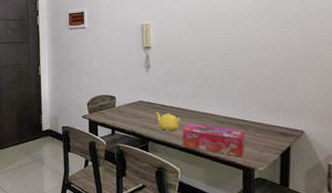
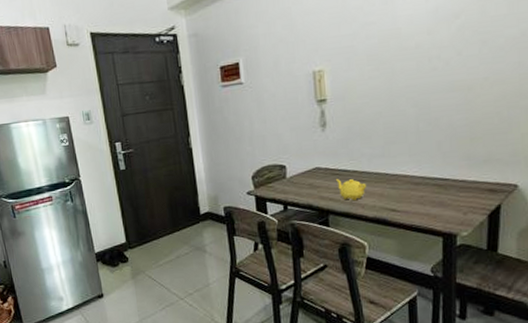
tissue box: present [182,123,245,157] -> none [369,188,446,223]

